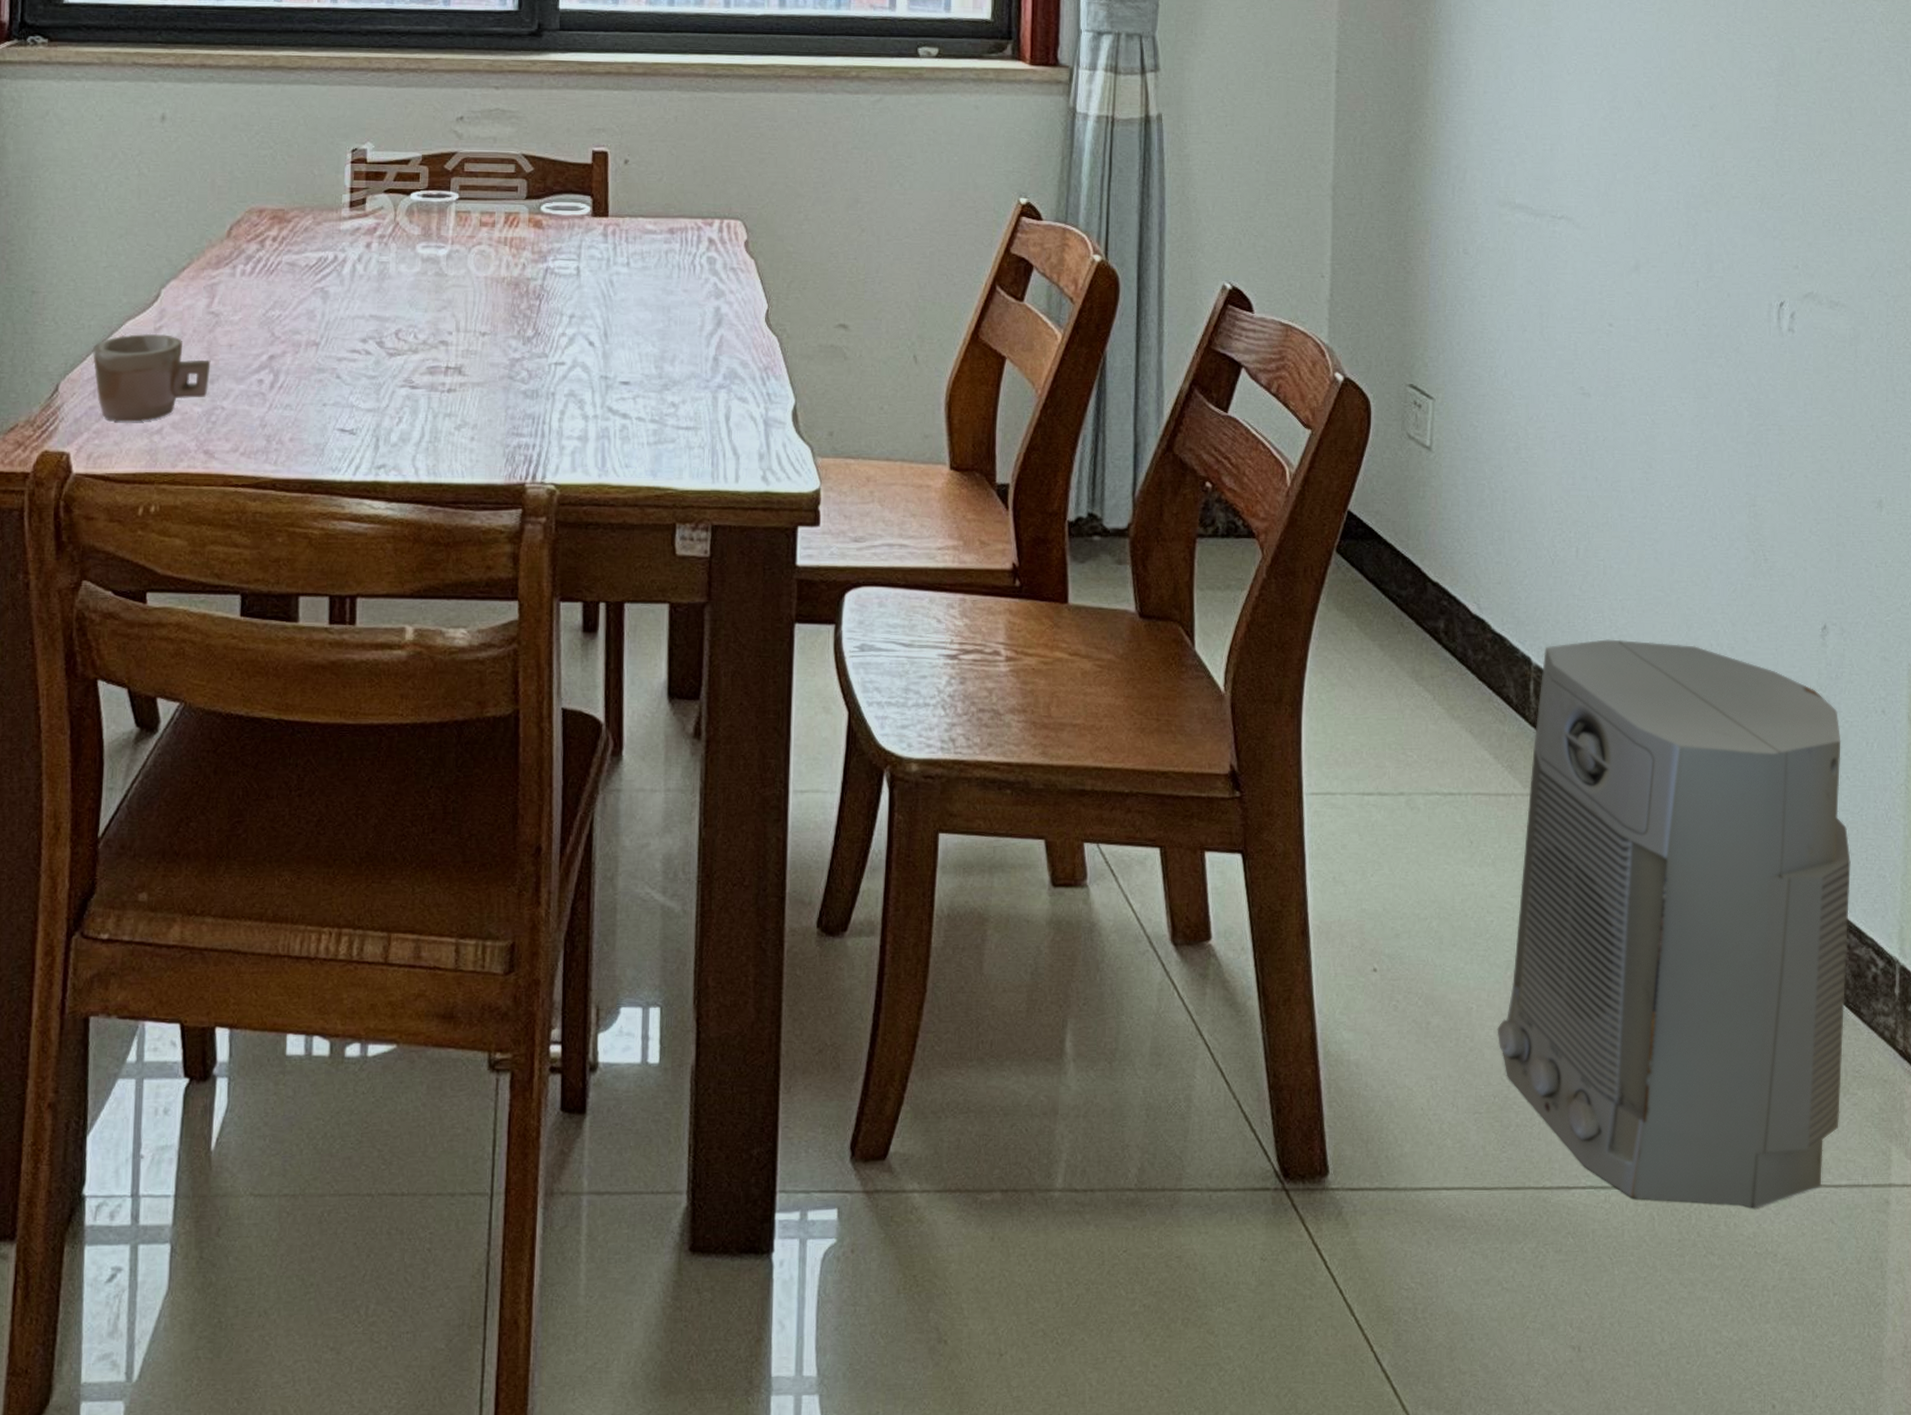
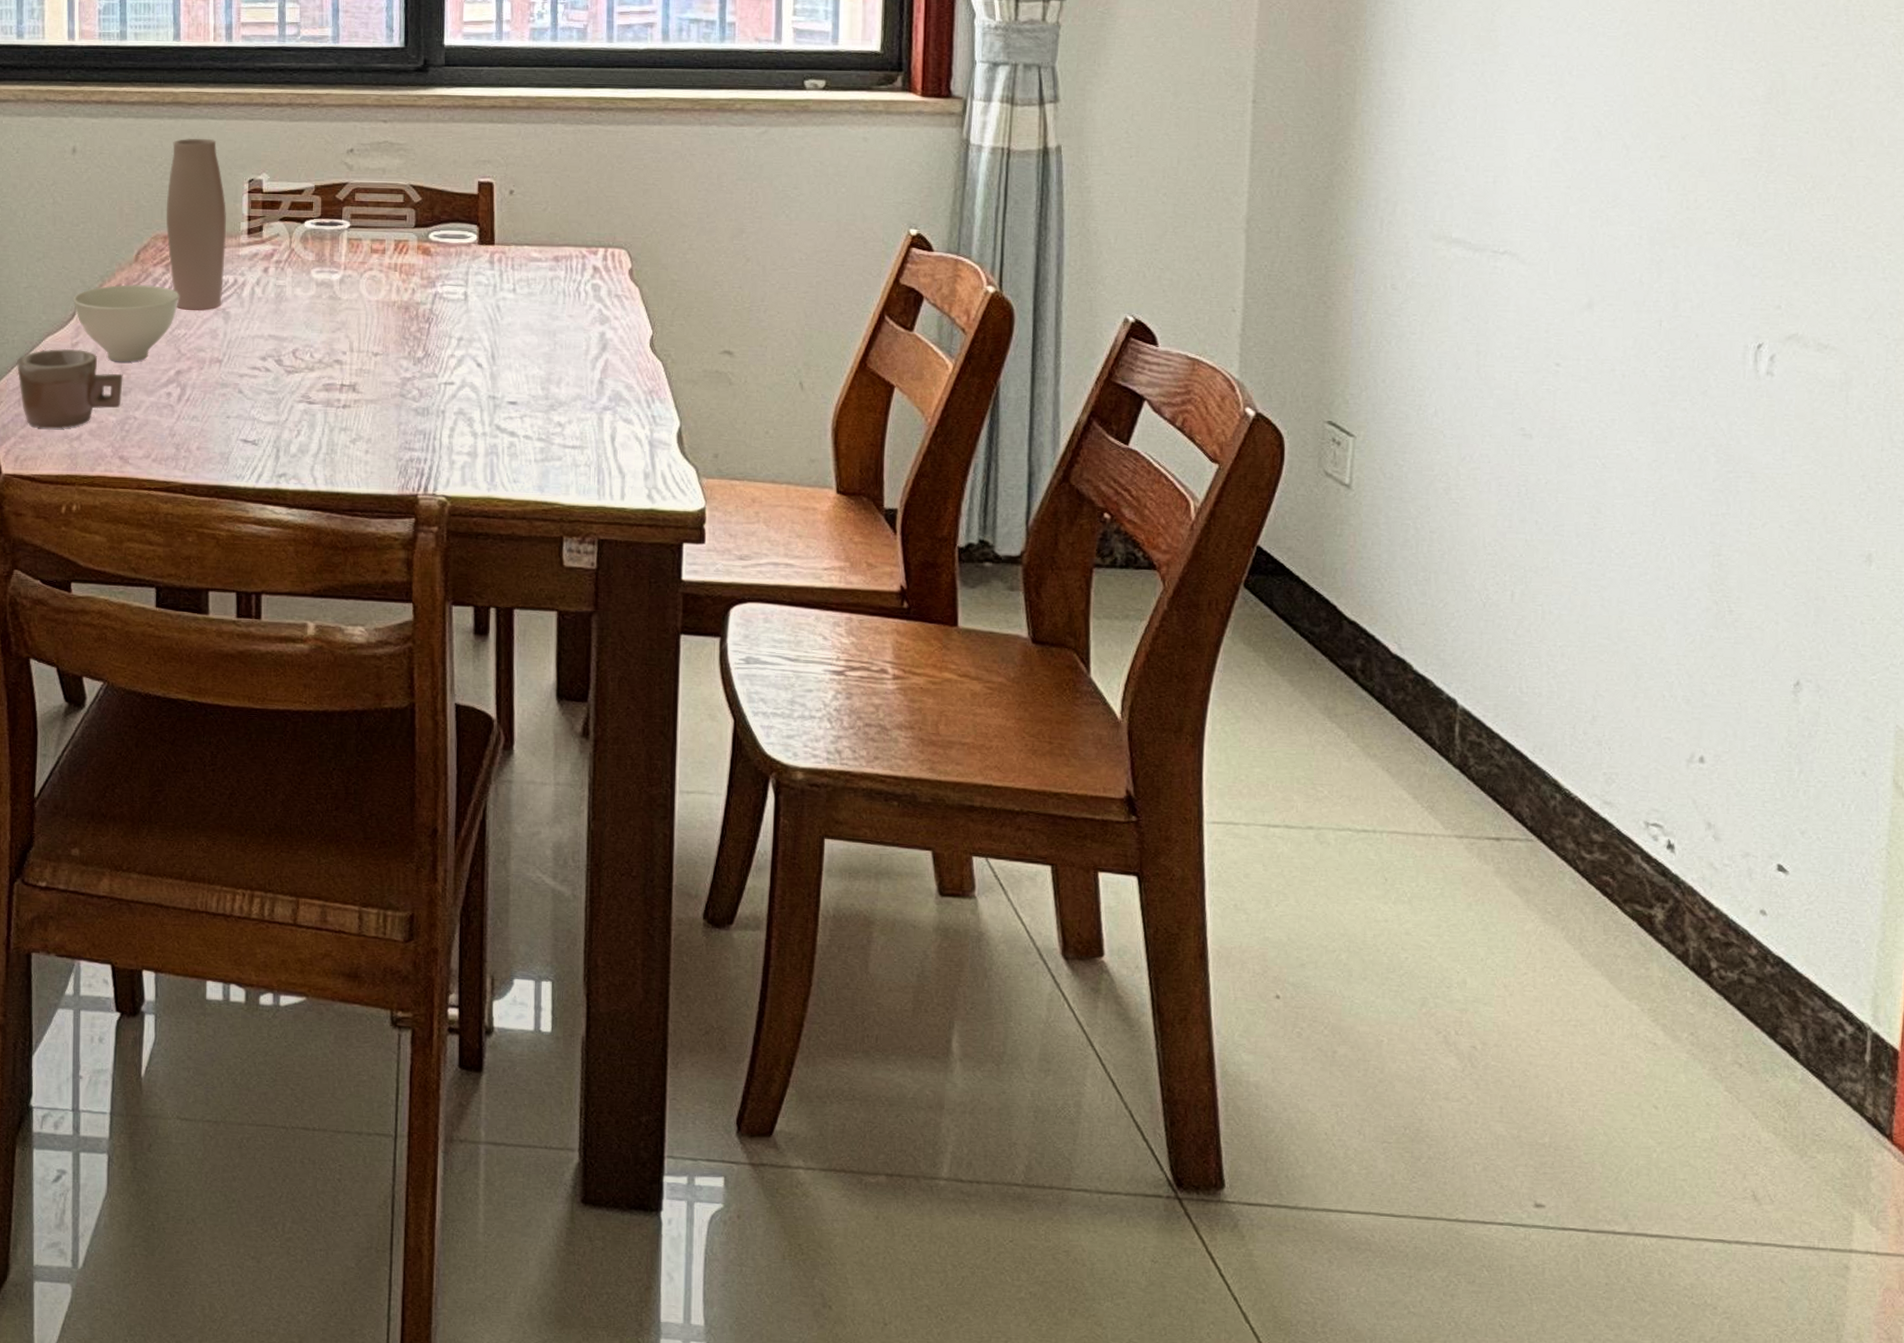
bowl: none [157,263,276,347] -> present [72,284,181,362]
vase: none [261,104,327,291] -> present [166,138,226,311]
air purifier: present [1497,639,1851,1208] -> none [1409,685,1819,1260]

